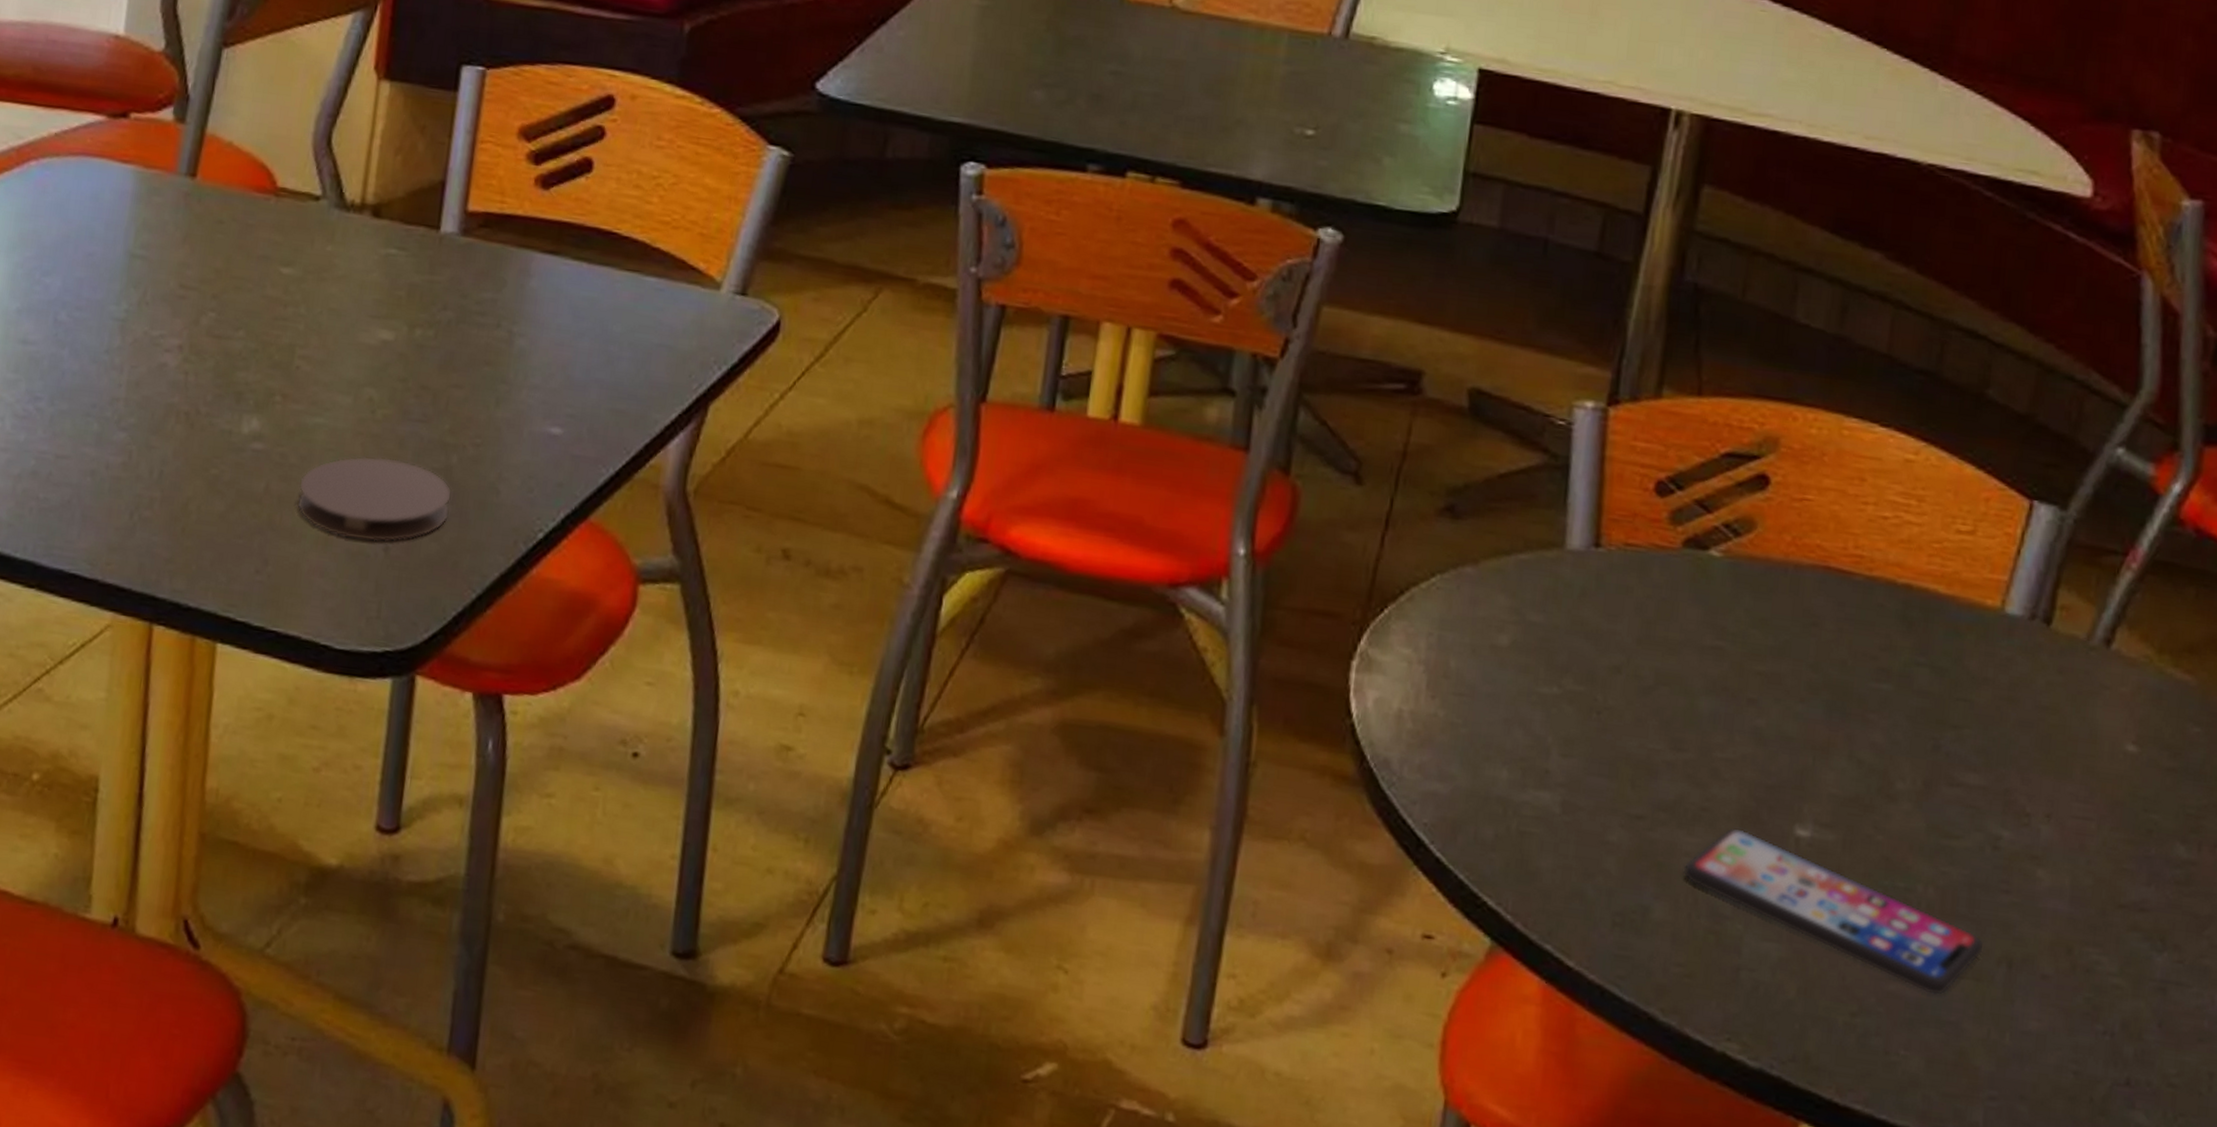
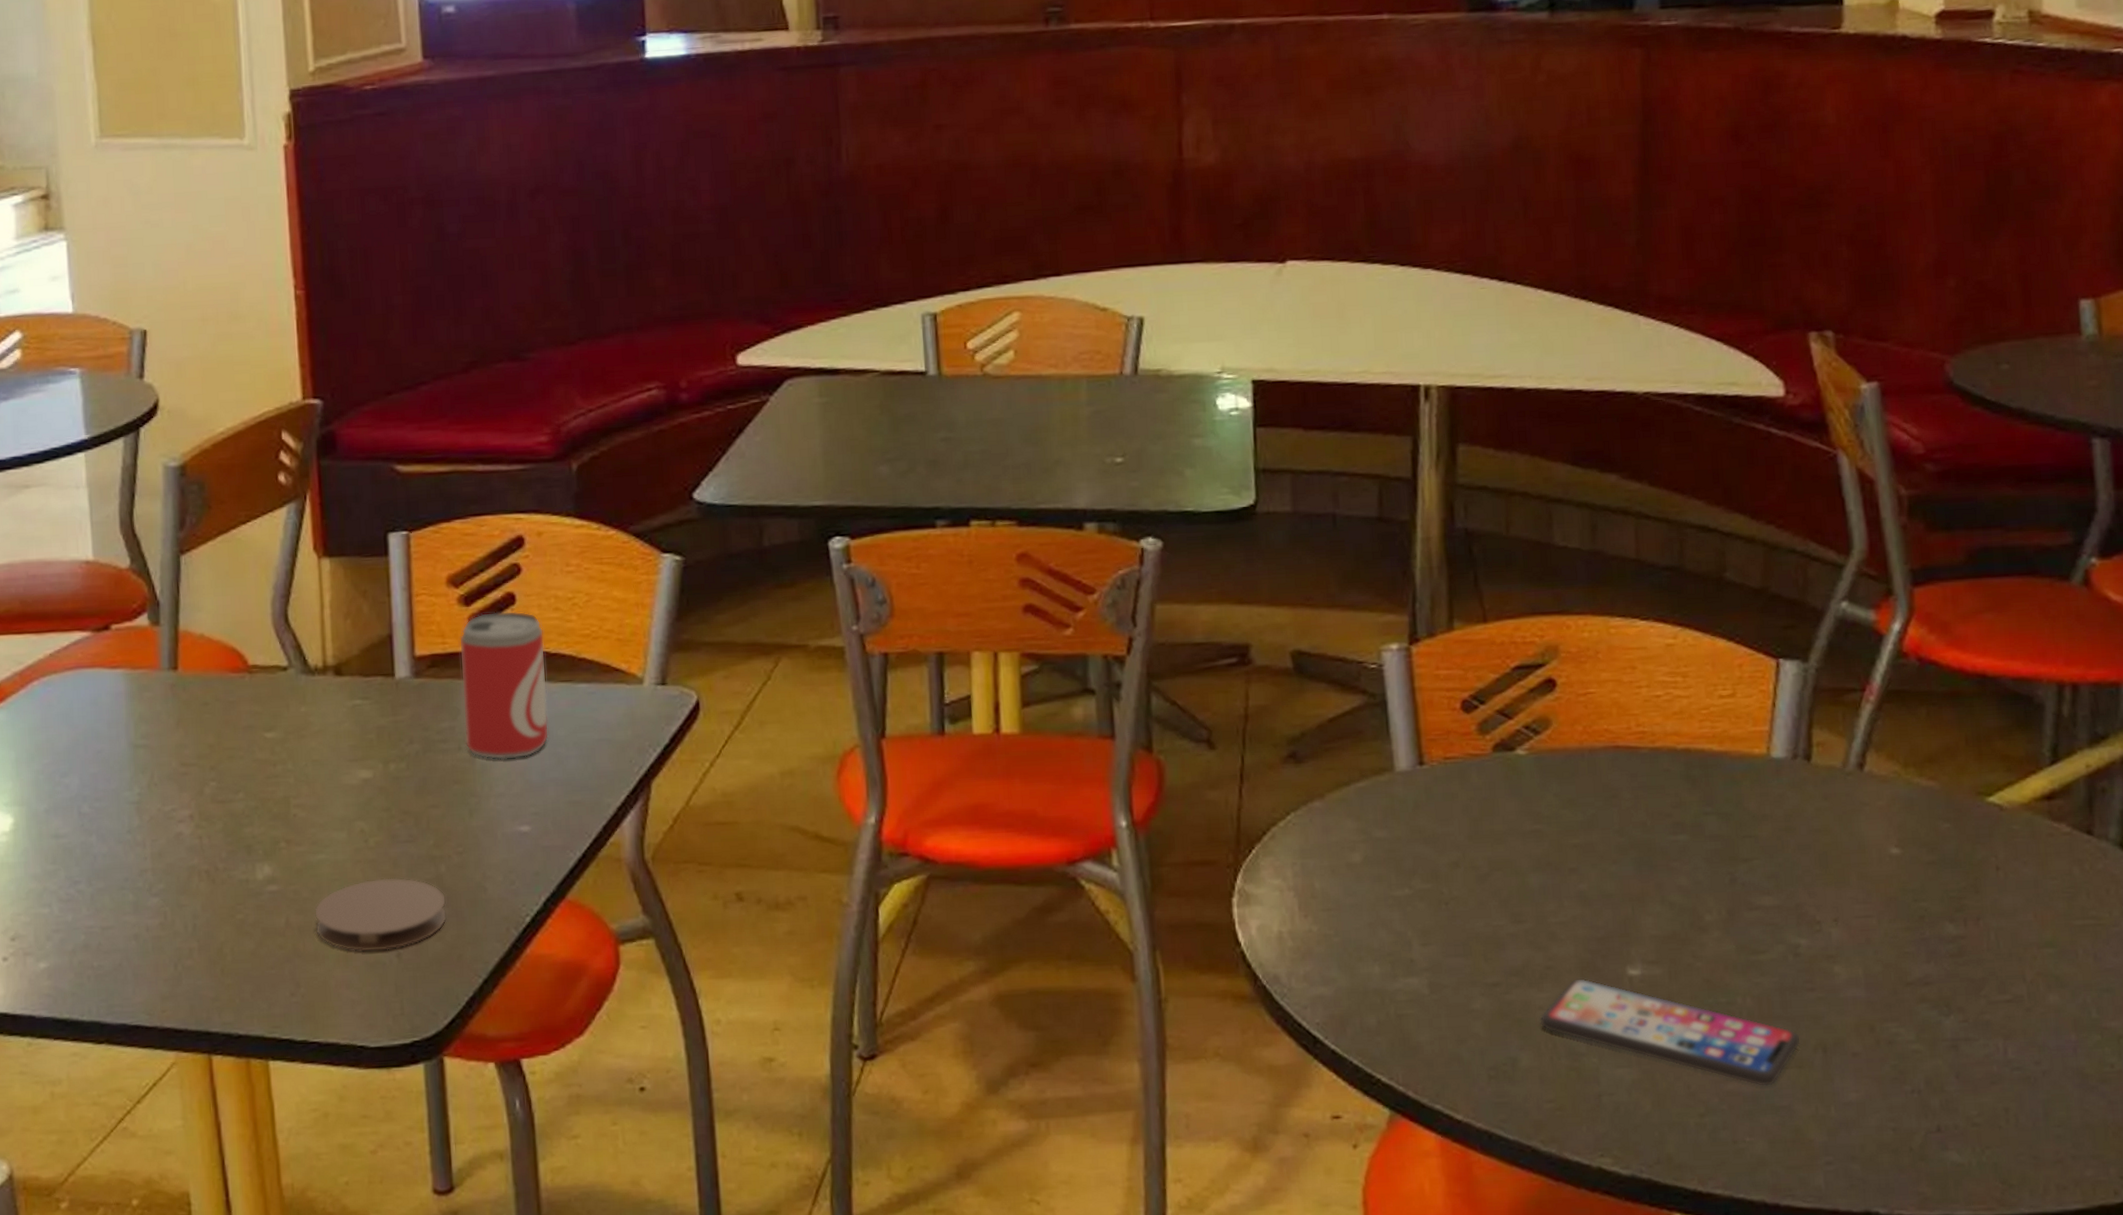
beer can: none [505,175,619,350] -> present [459,611,549,760]

